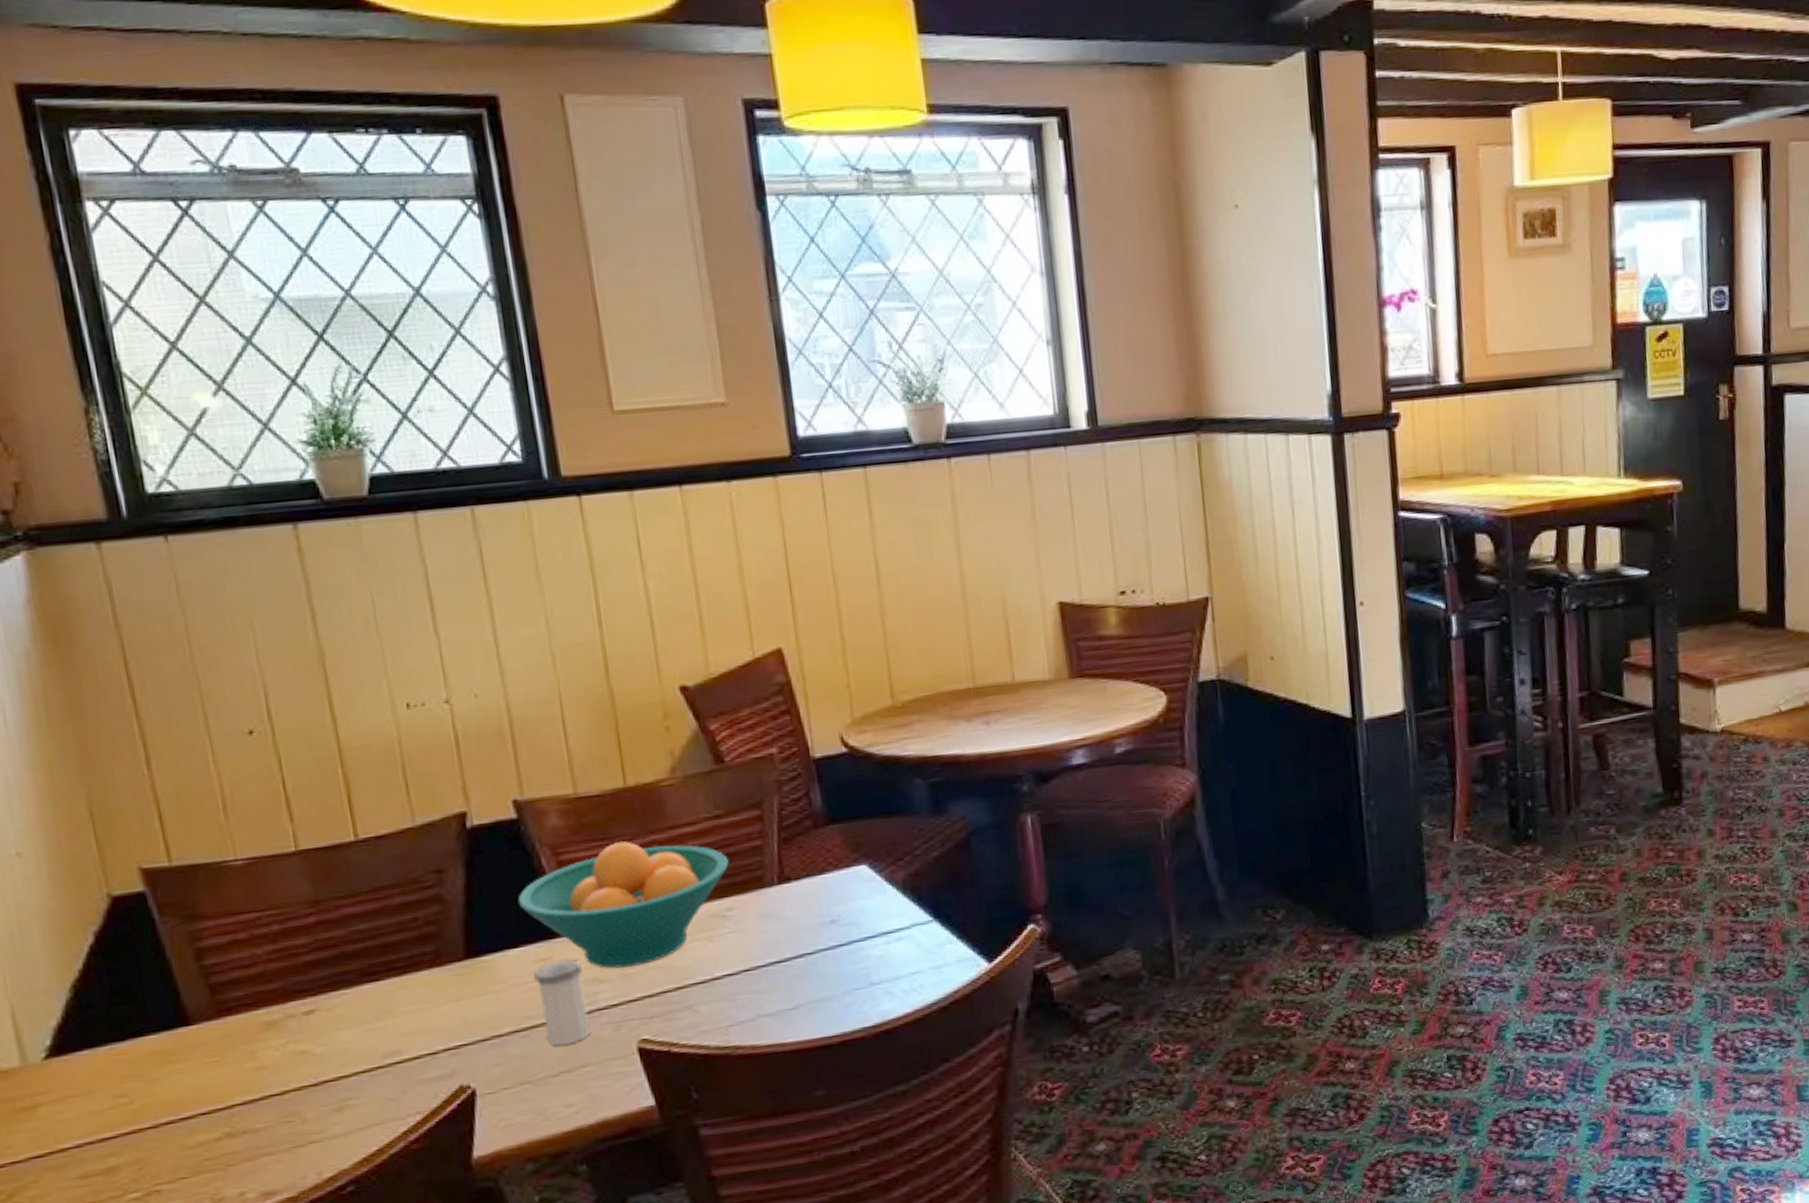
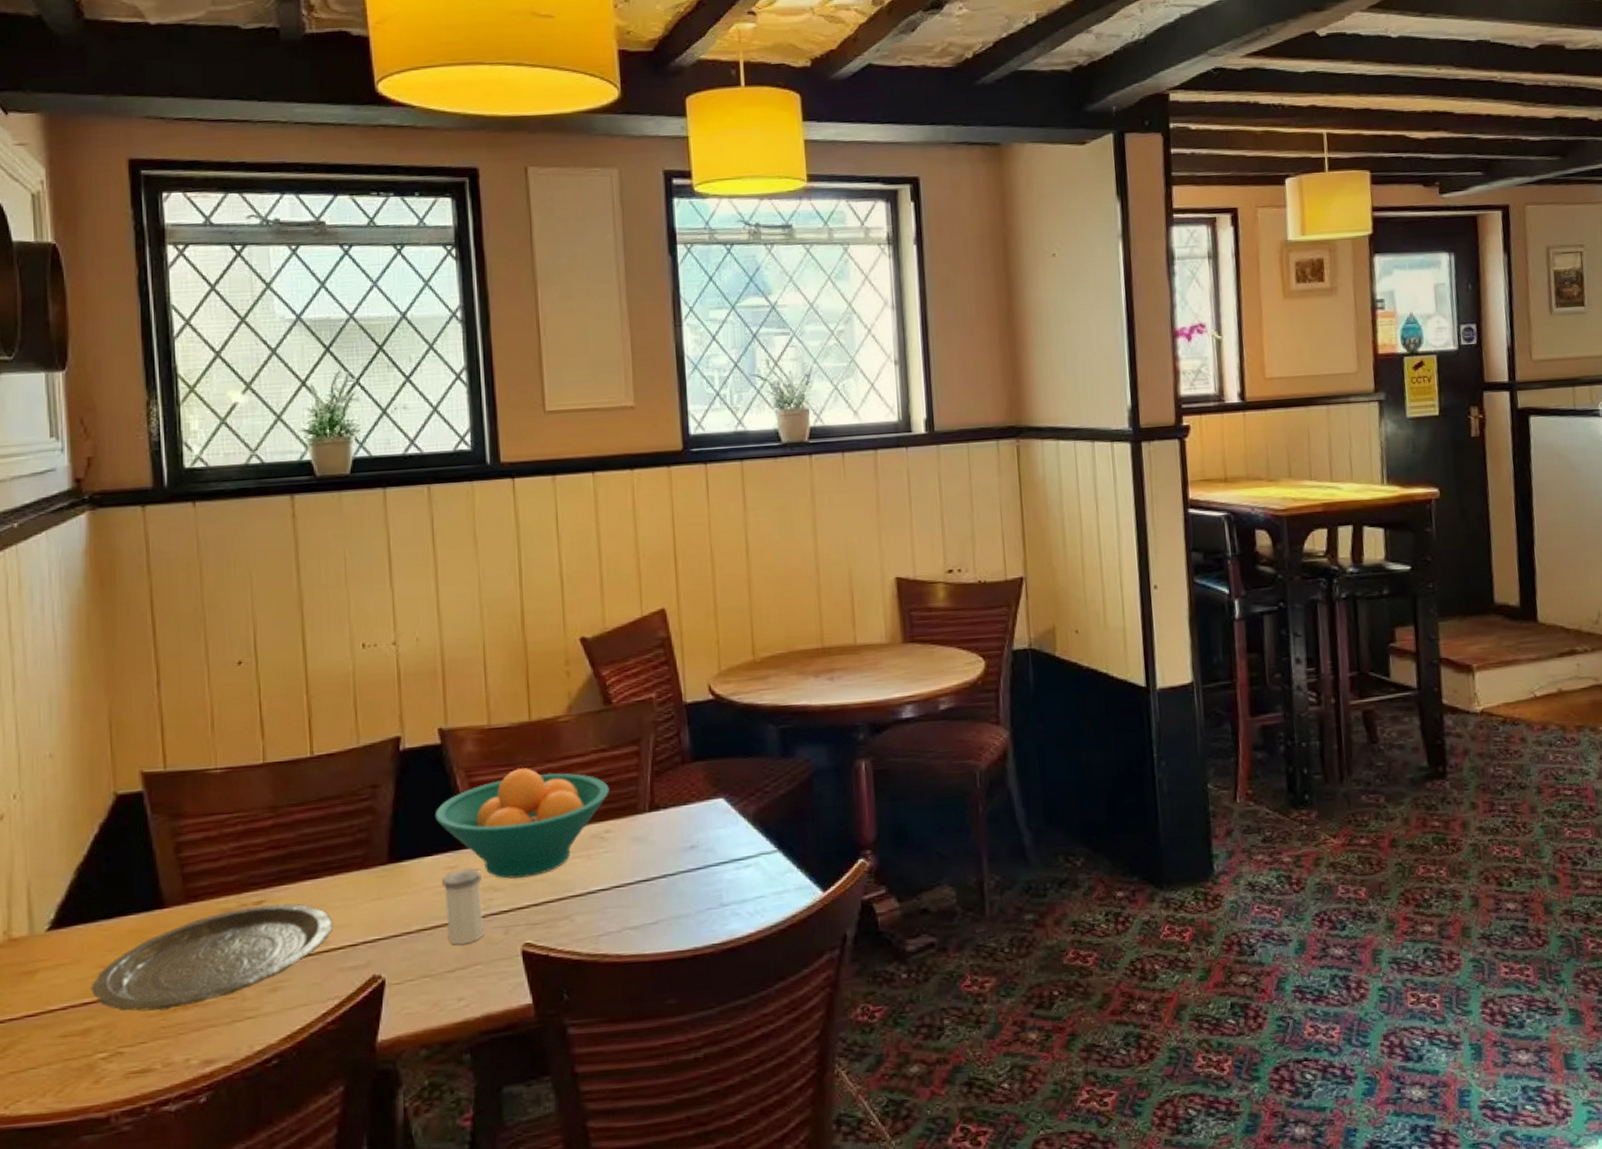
plate: none [109,1011,405,1144] -> present [91,903,334,1011]

